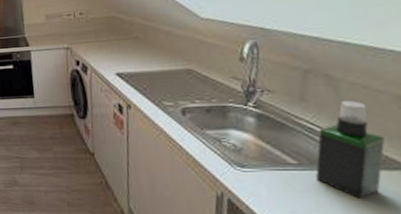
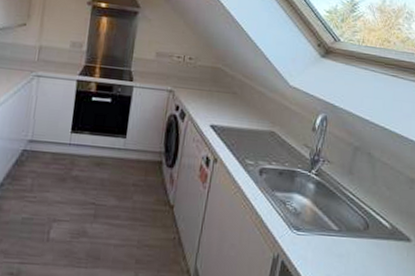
spray bottle: present [316,100,386,198] -> none [349,177,398,264]

